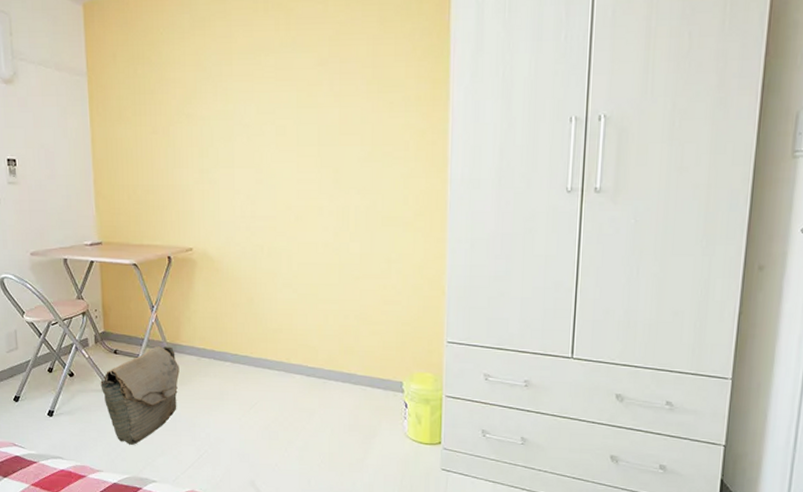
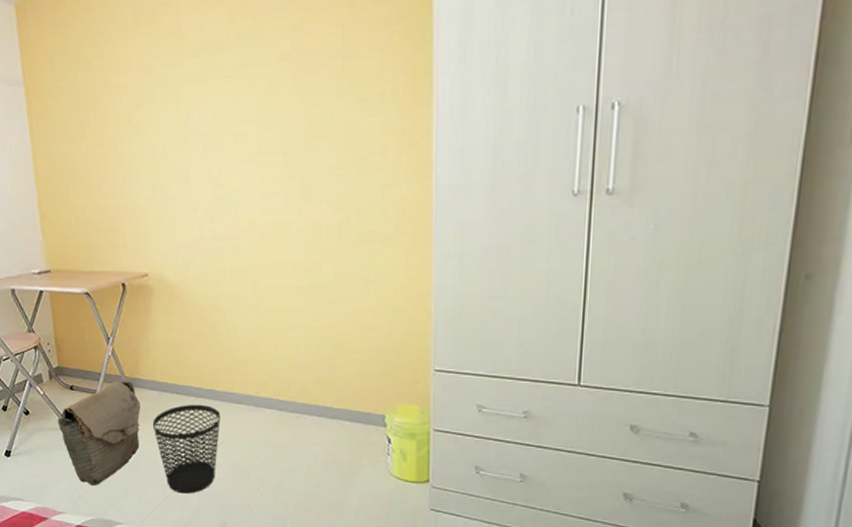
wastebasket: none [190,369,253,453] -> present [152,404,220,494]

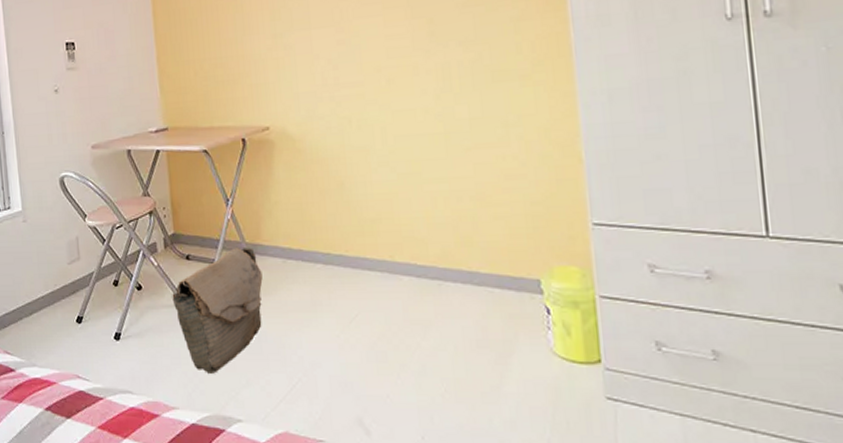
wastebasket: present [152,404,220,494] -> none [275,272,352,382]

